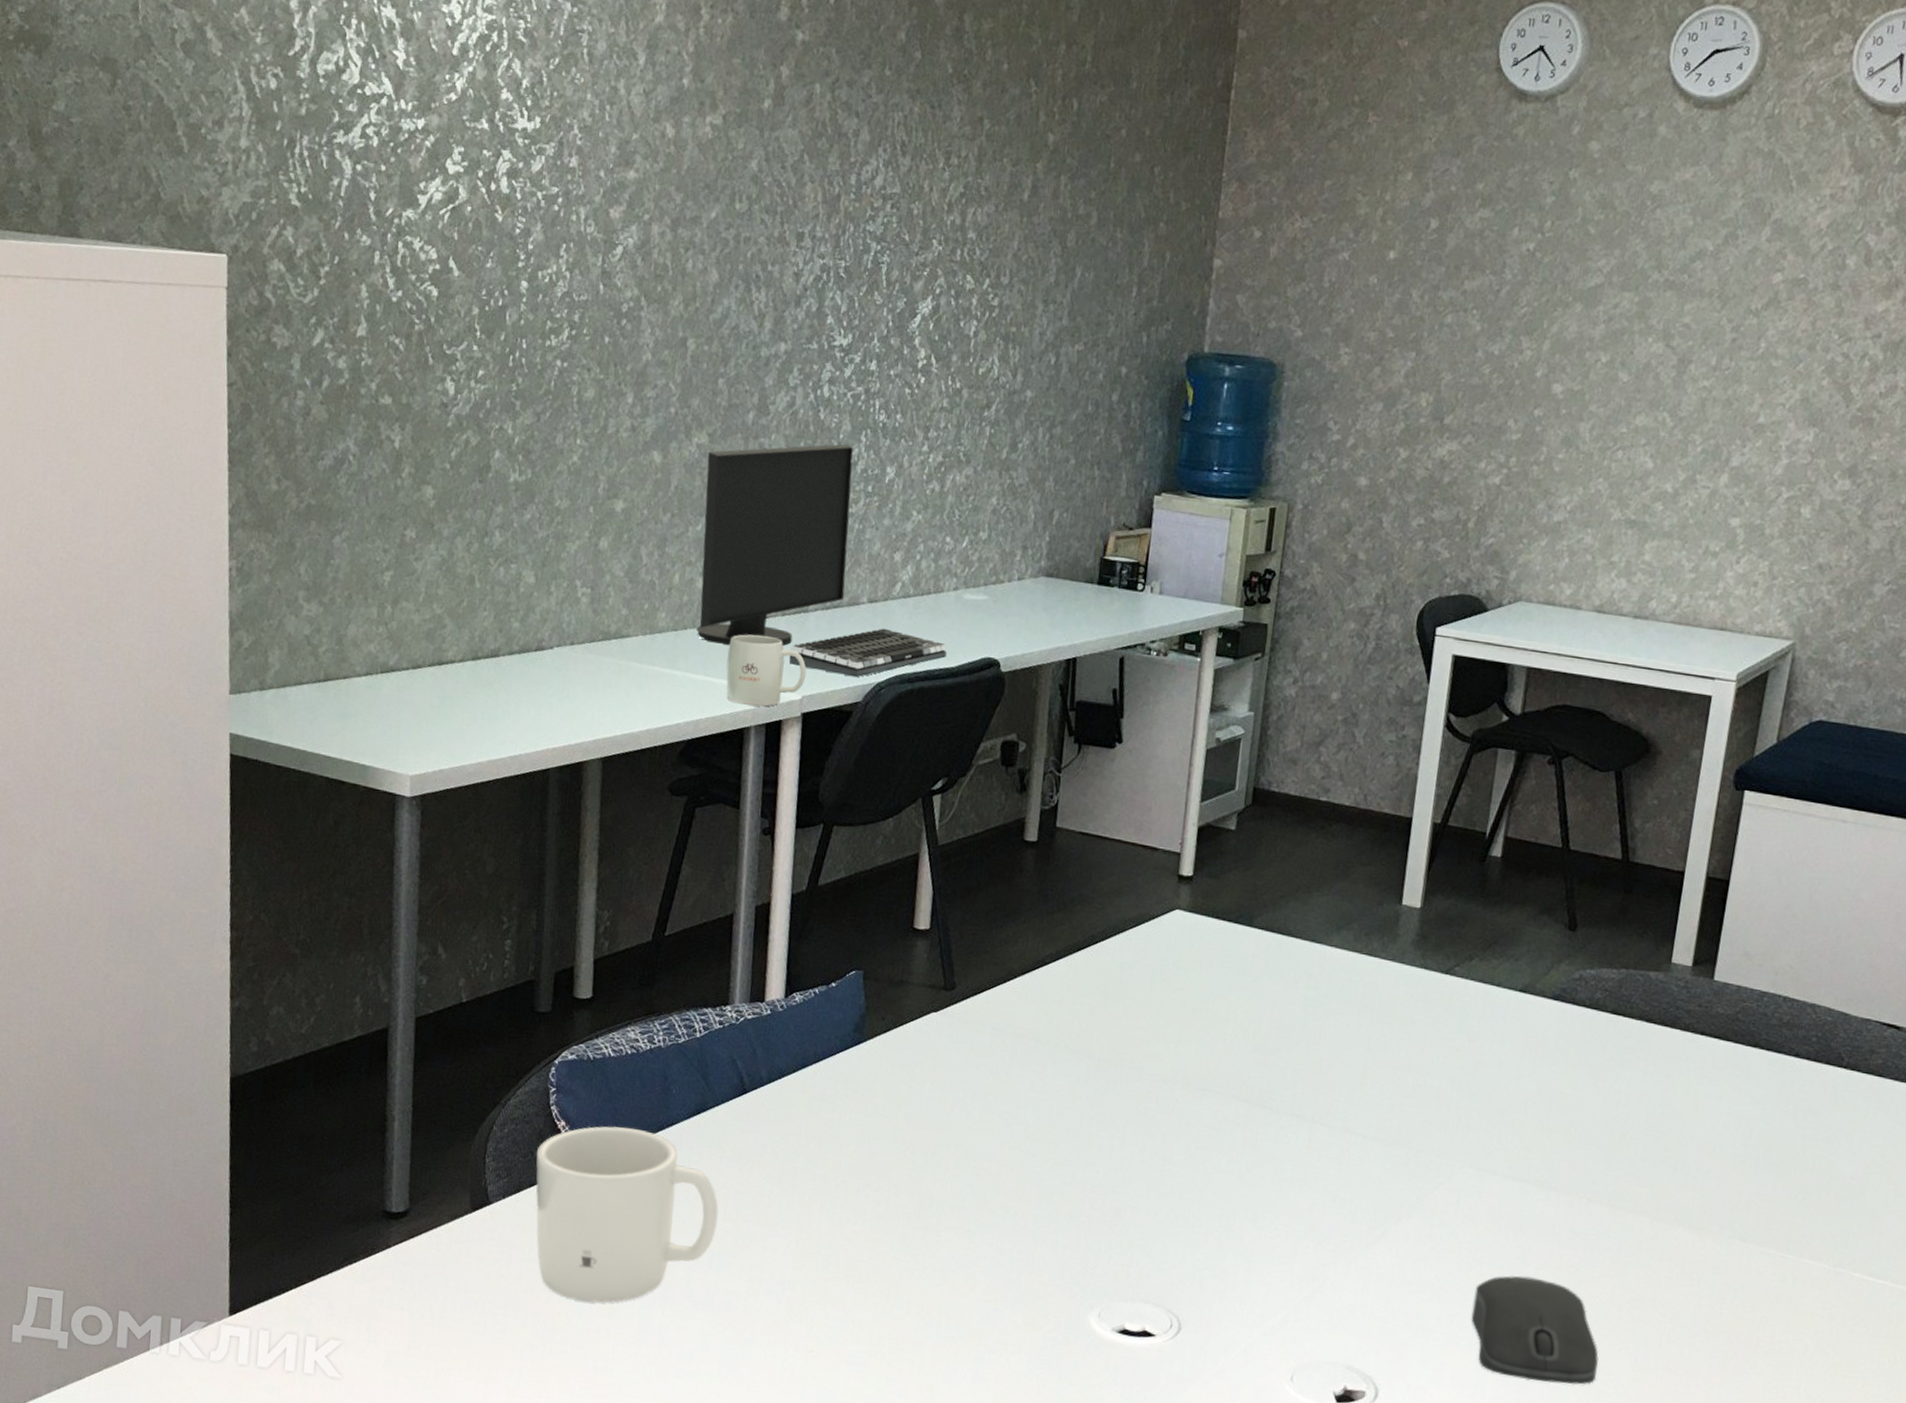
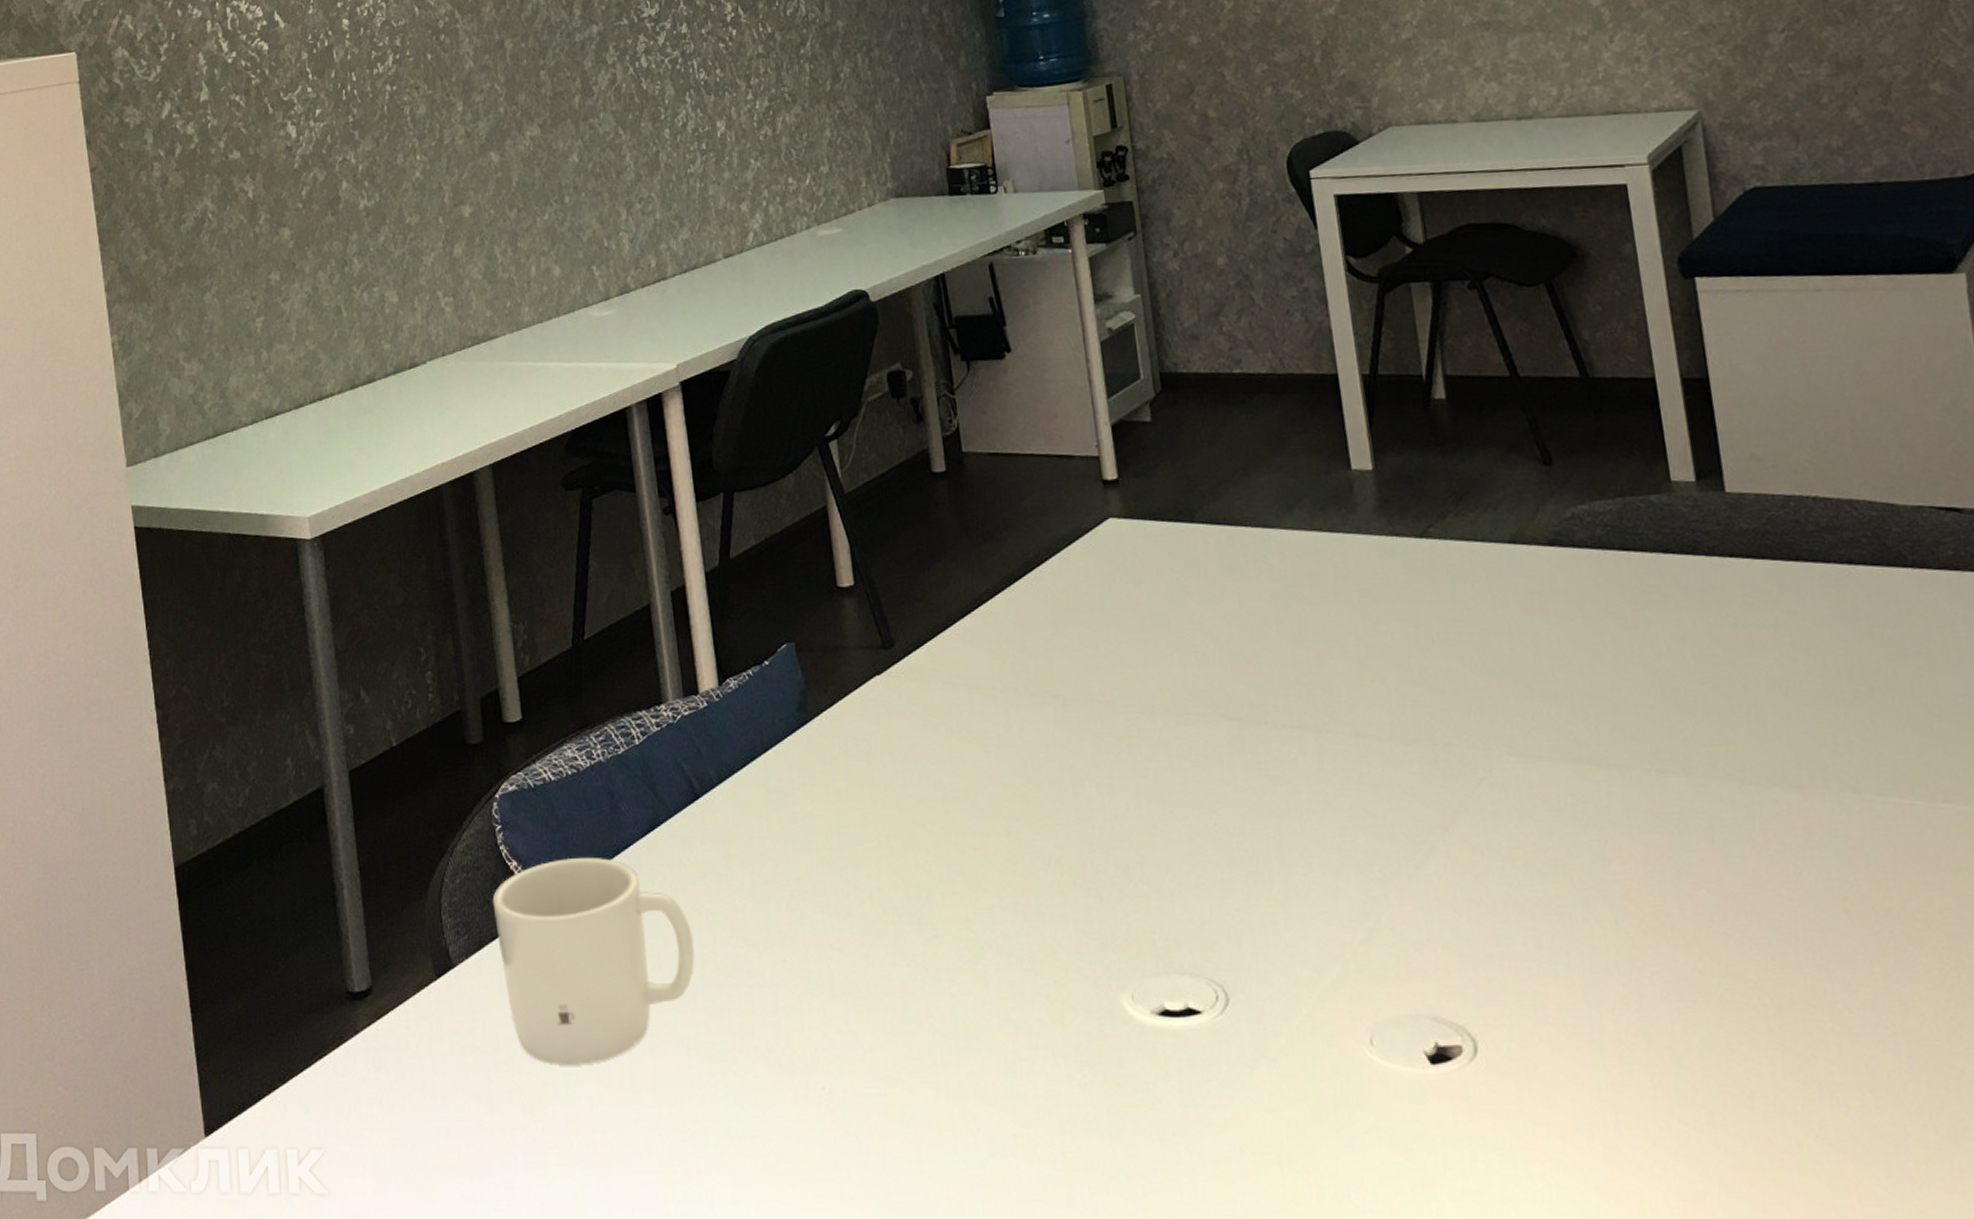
computer monitor: present [696,443,853,646] -> none [542,107,699,328]
mug: present [726,634,807,707] -> none [595,310,677,385]
computer keyboard: present [789,628,947,678] -> none [656,280,812,336]
computer mouse: present [1471,1275,1599,1385] -> none [1556,875,1733,1004]

